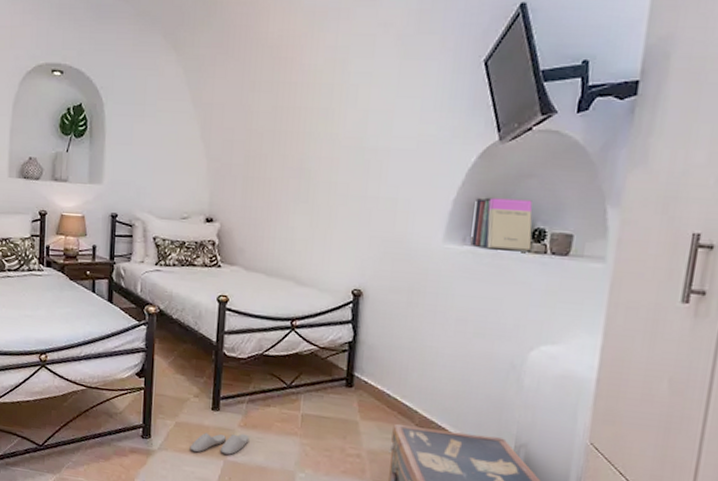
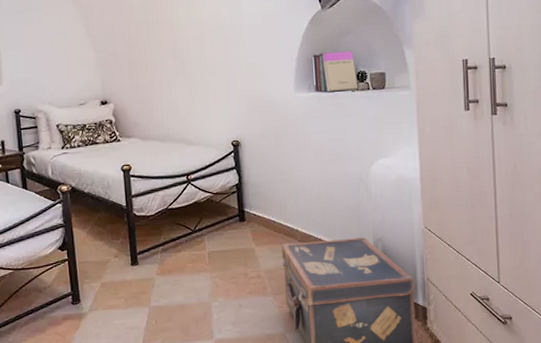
slippers: present [190,432,250,455] -> none [117,280,168,306]

